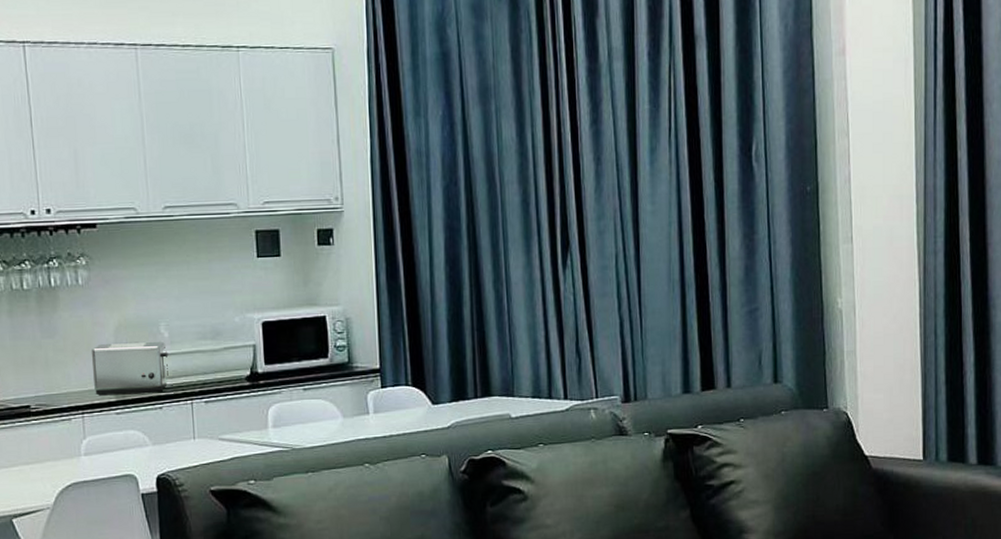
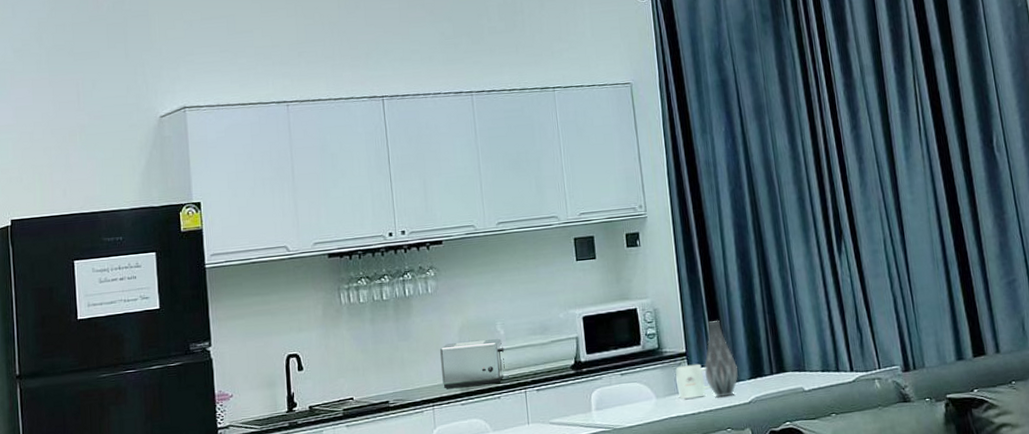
mug: none [367,382,407,420] -> present [675,364,712,399]
vase: none [399,335,438,421] -> present [704,321,738,398]

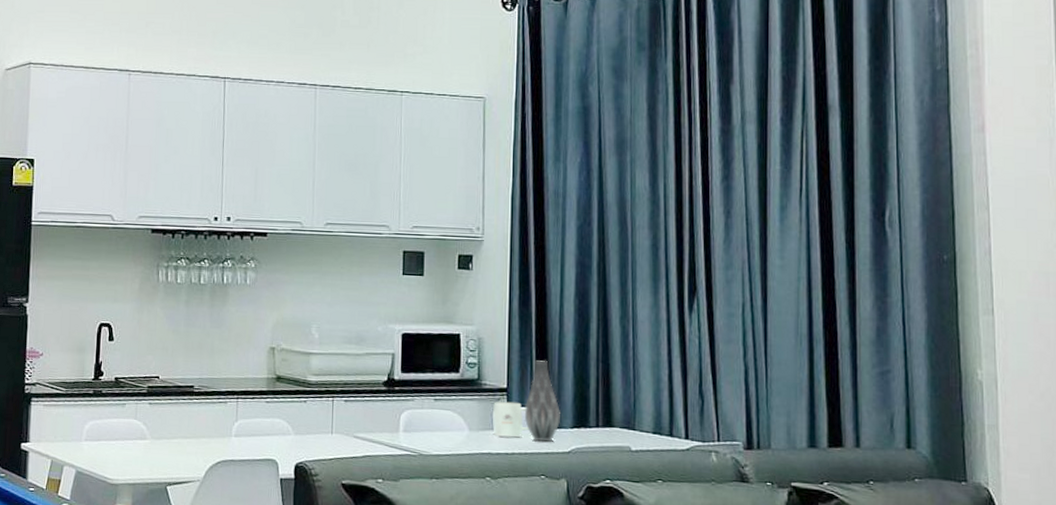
toaster: present [439,339,505,389] -> none [249,338,317,388]

